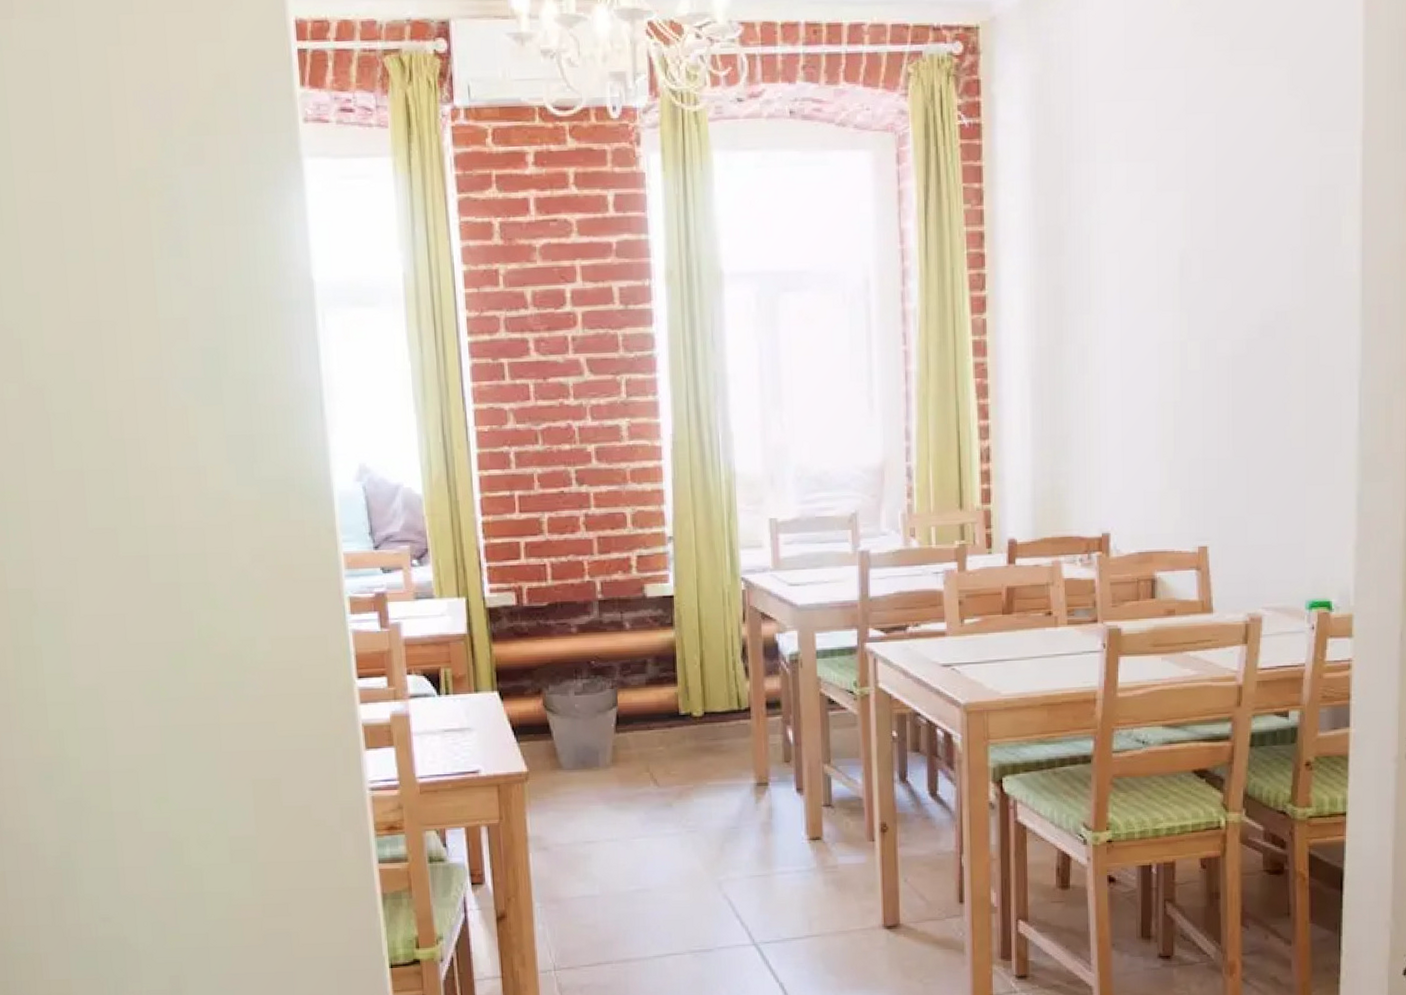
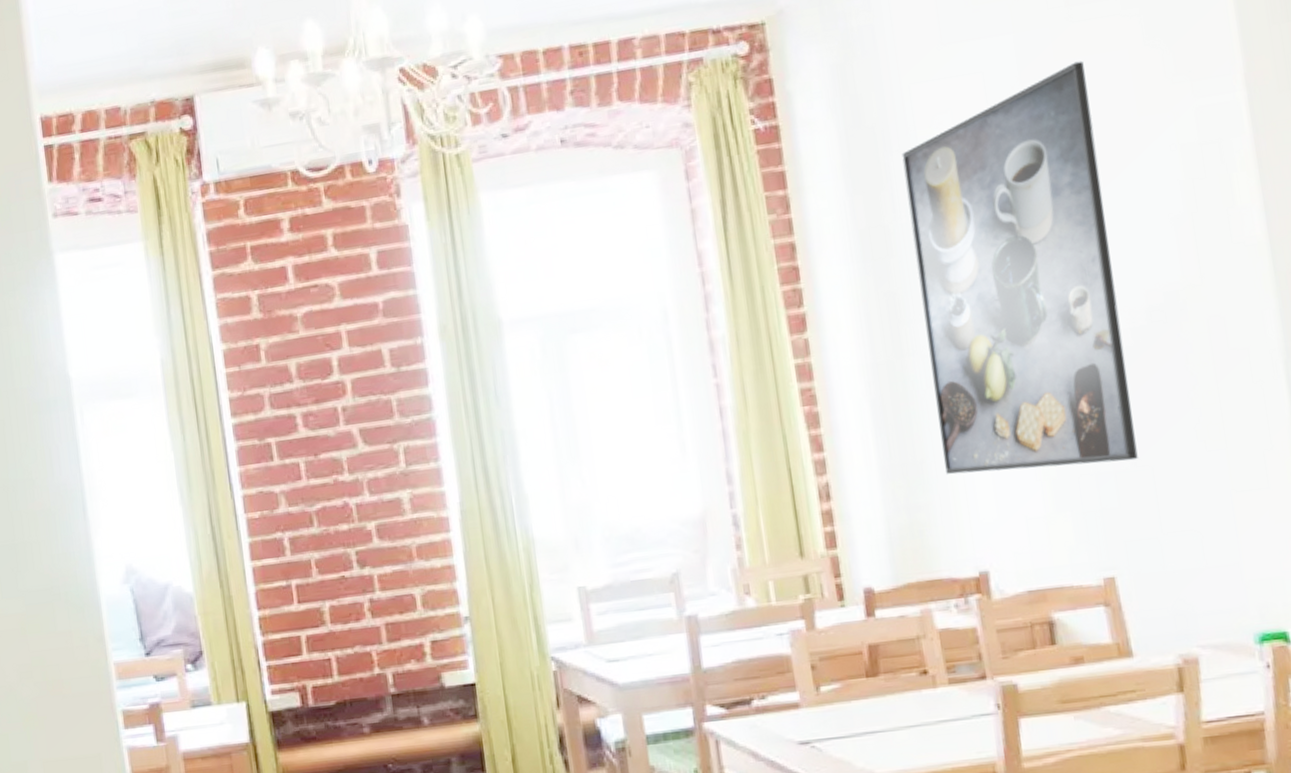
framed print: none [1081,101,1239,451] -> present [902,61,1138,475]

